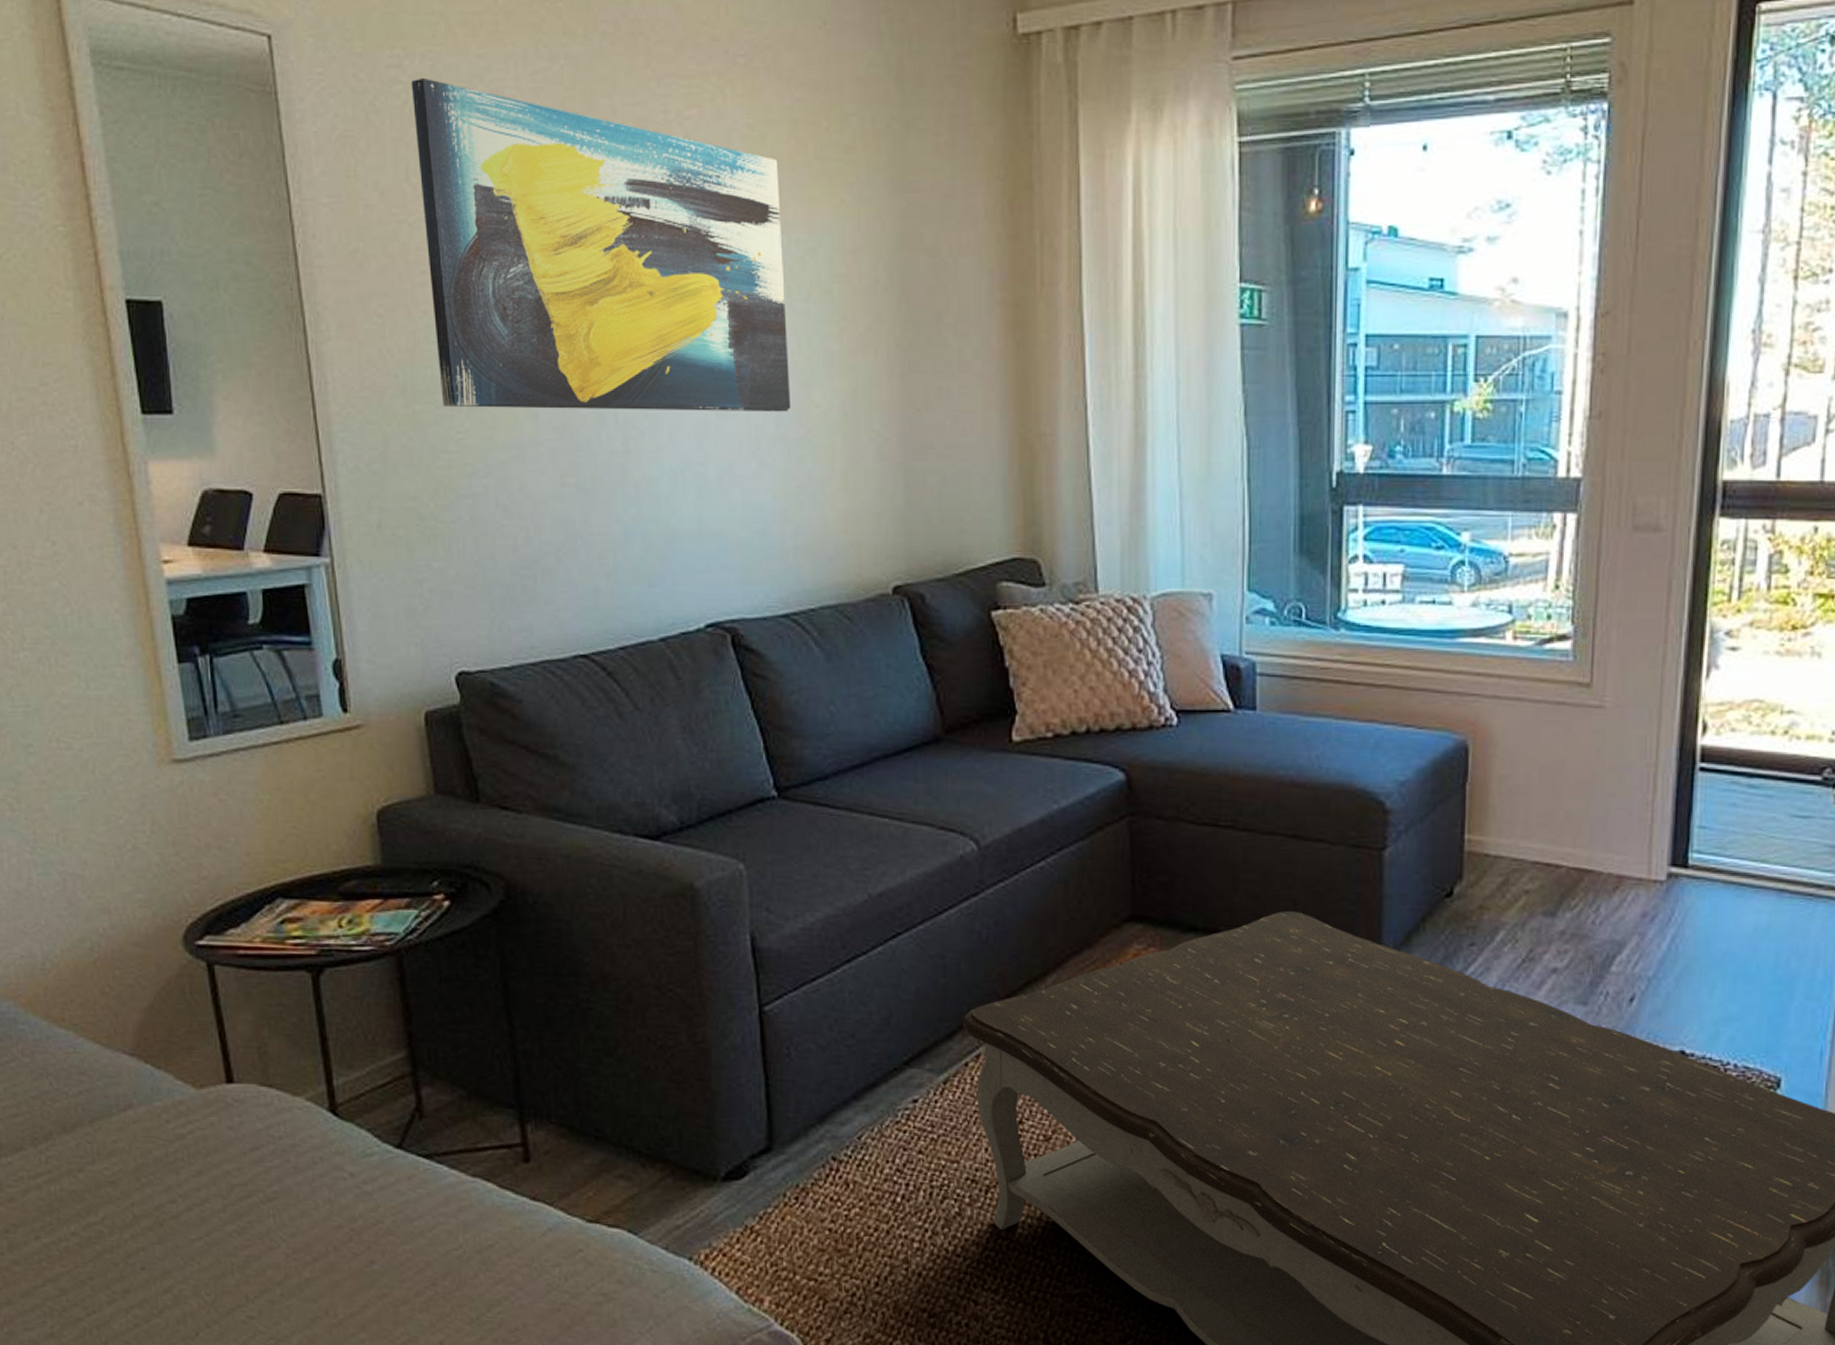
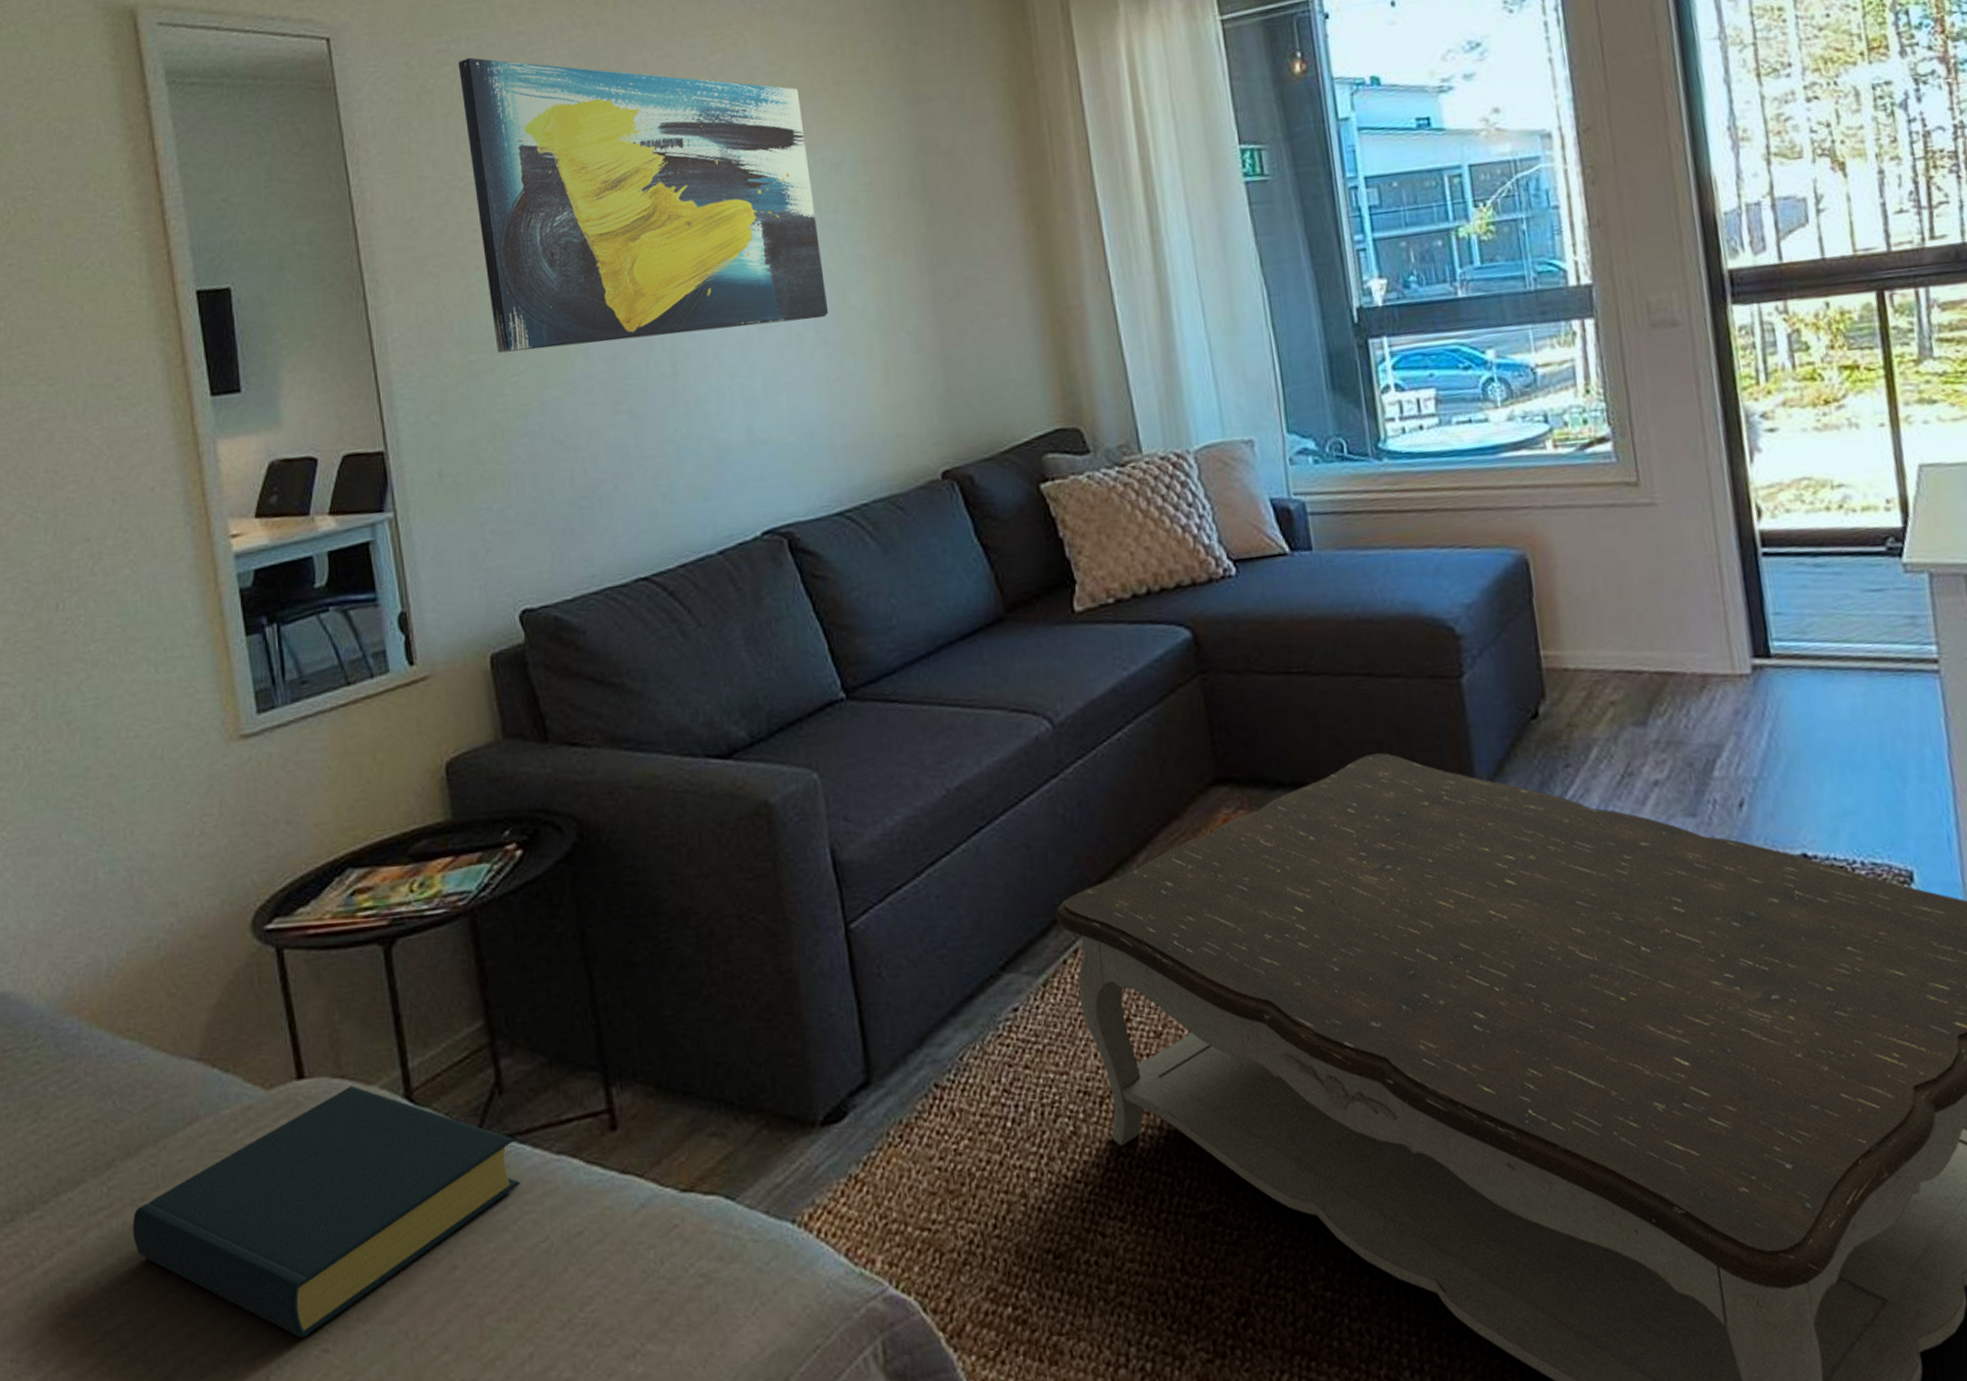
hardback book: none [70,1094,436,1304] -> present [132,1085,520,1338]

